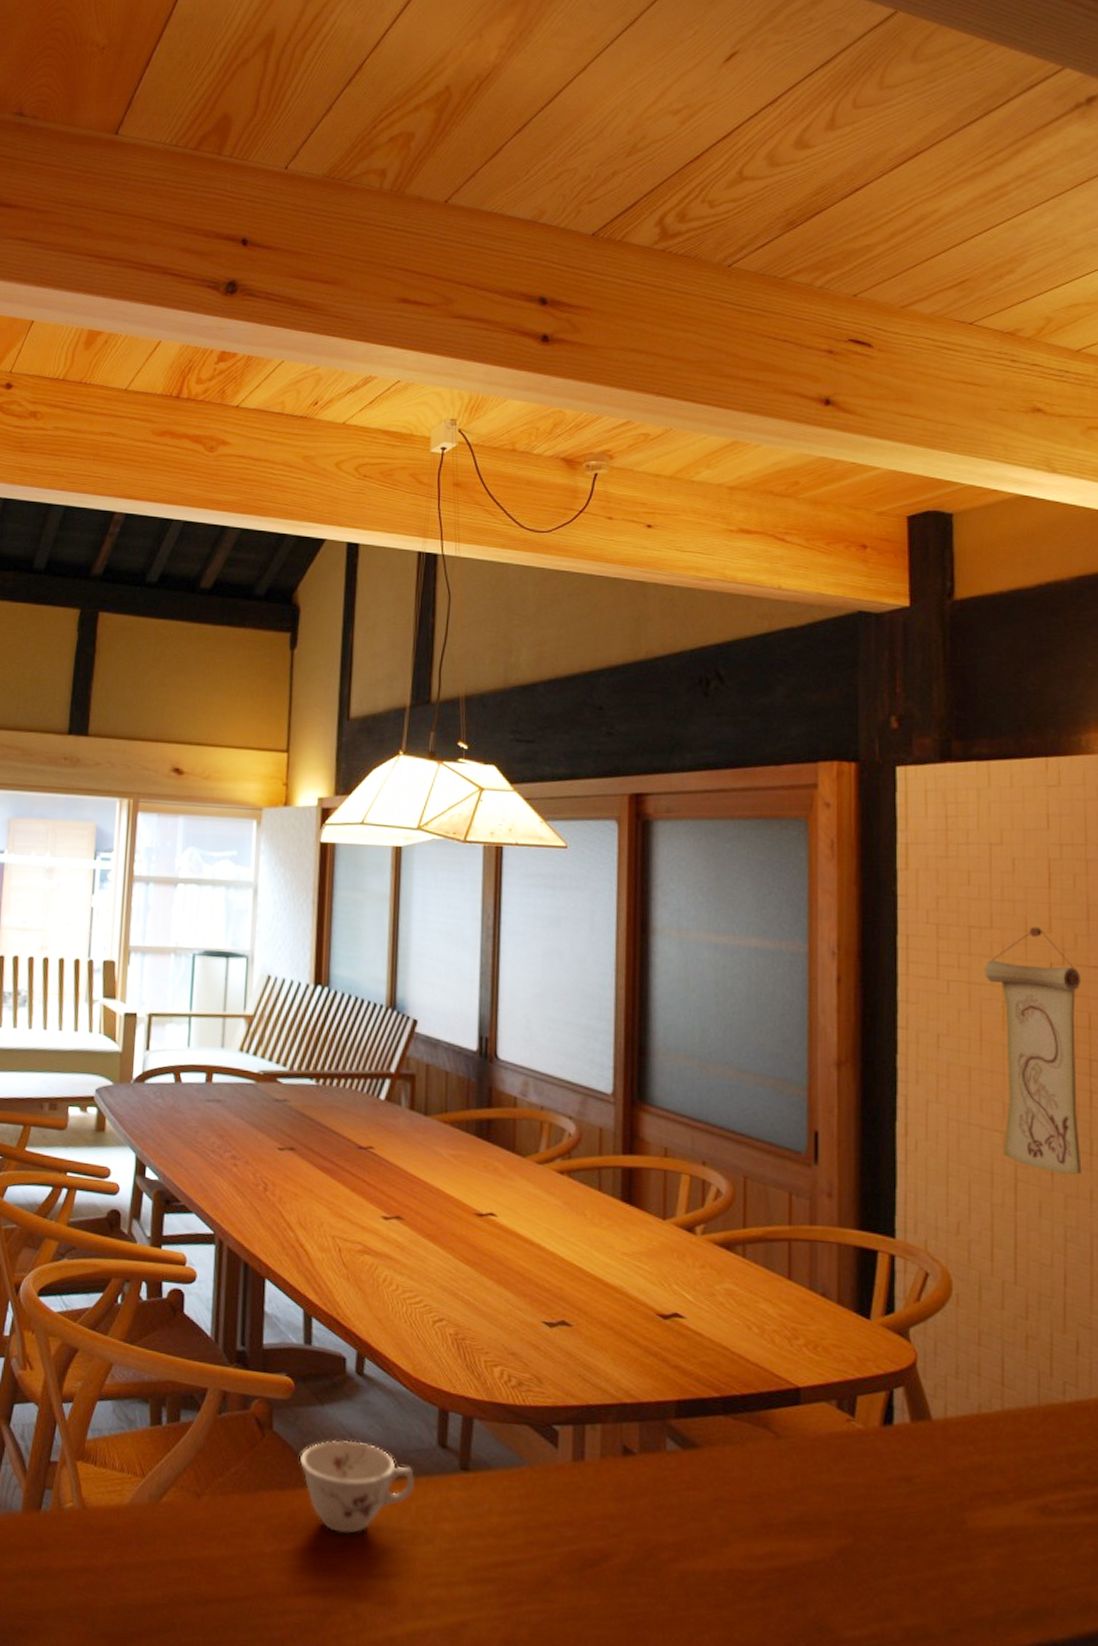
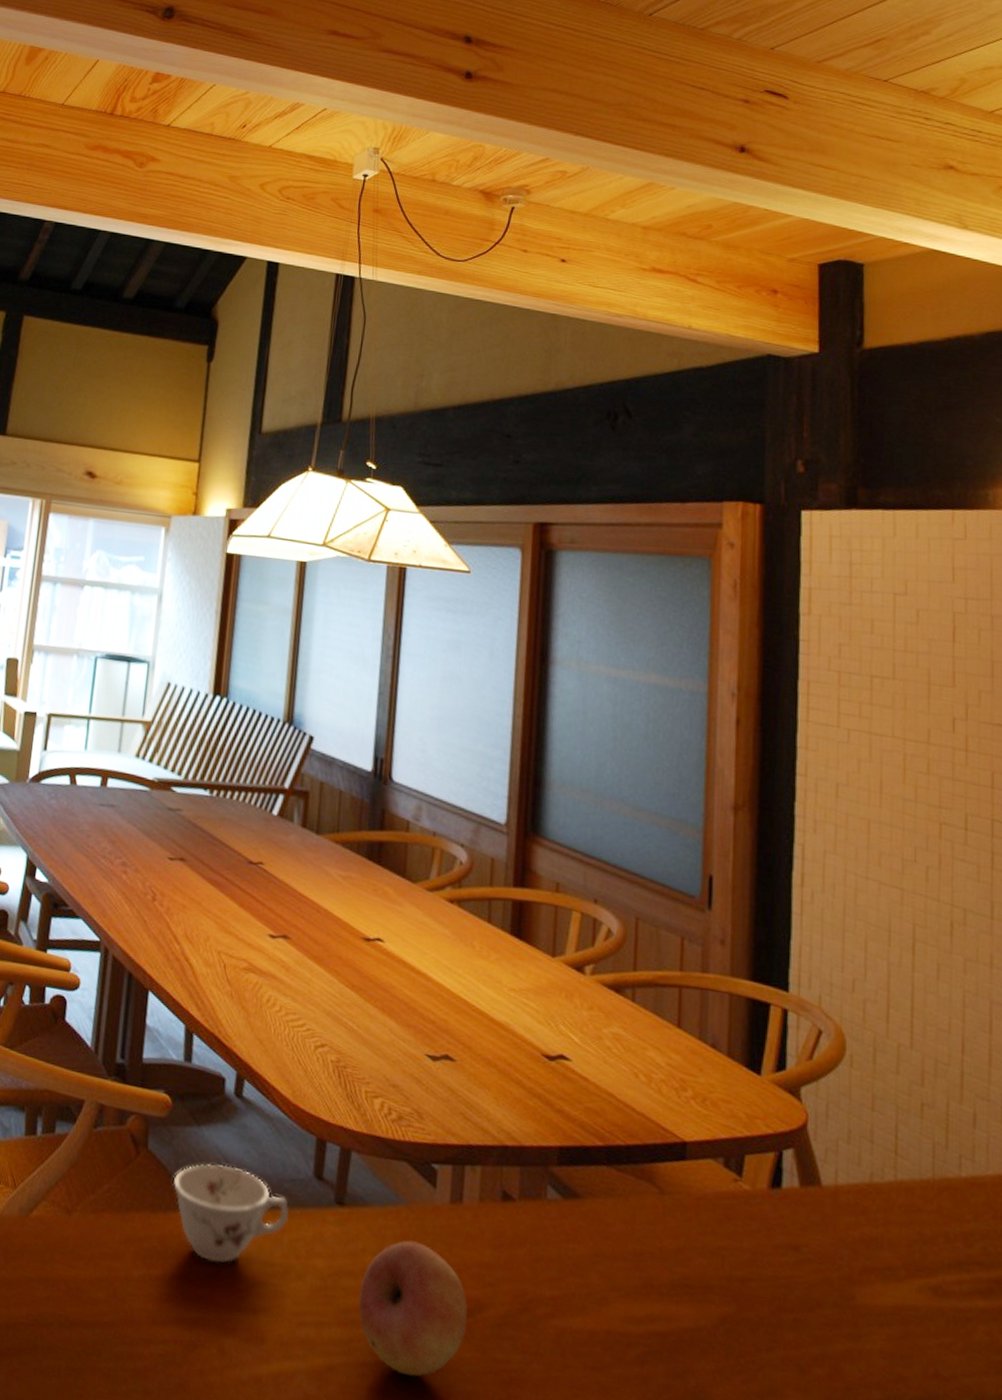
fruit: none [487,1499,594,1626] -> present [358,1240,468,1377]
wall scroll: present [985,926,1082,1175] -> none [886,679,985,939]

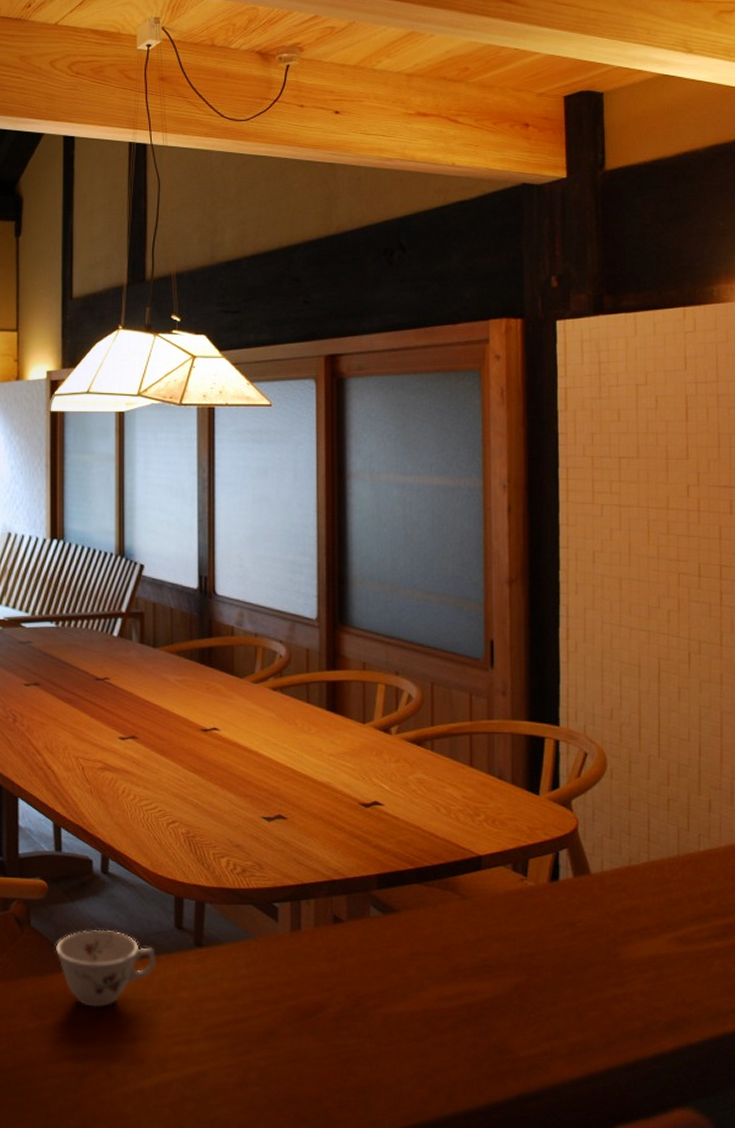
fruit: present [358,1240,468,1377] -> none [221,965,311,1069]

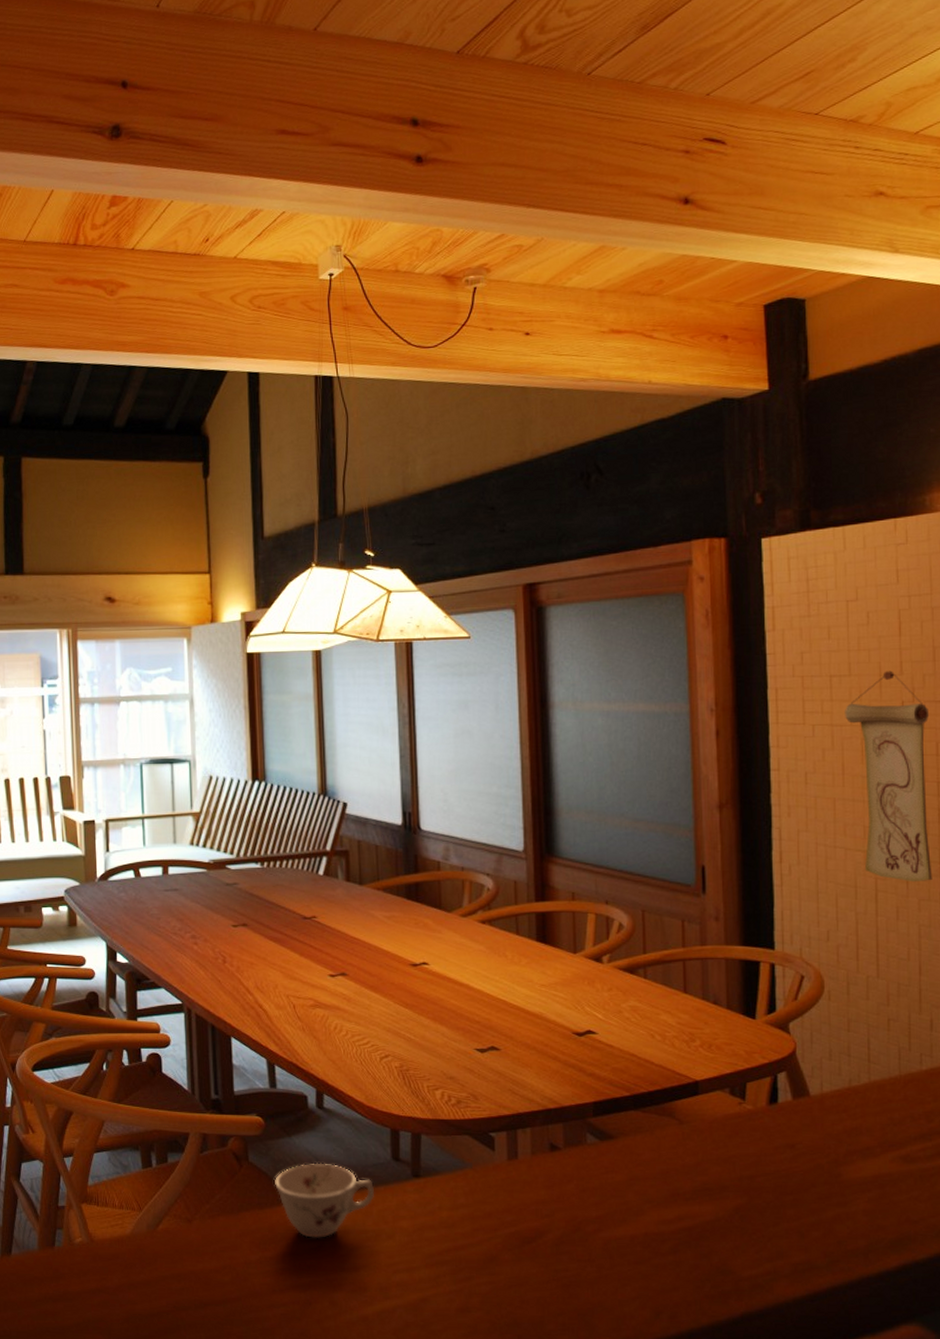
wall scroll: none [632,454,714,664] -> present [845,671,933,883]

